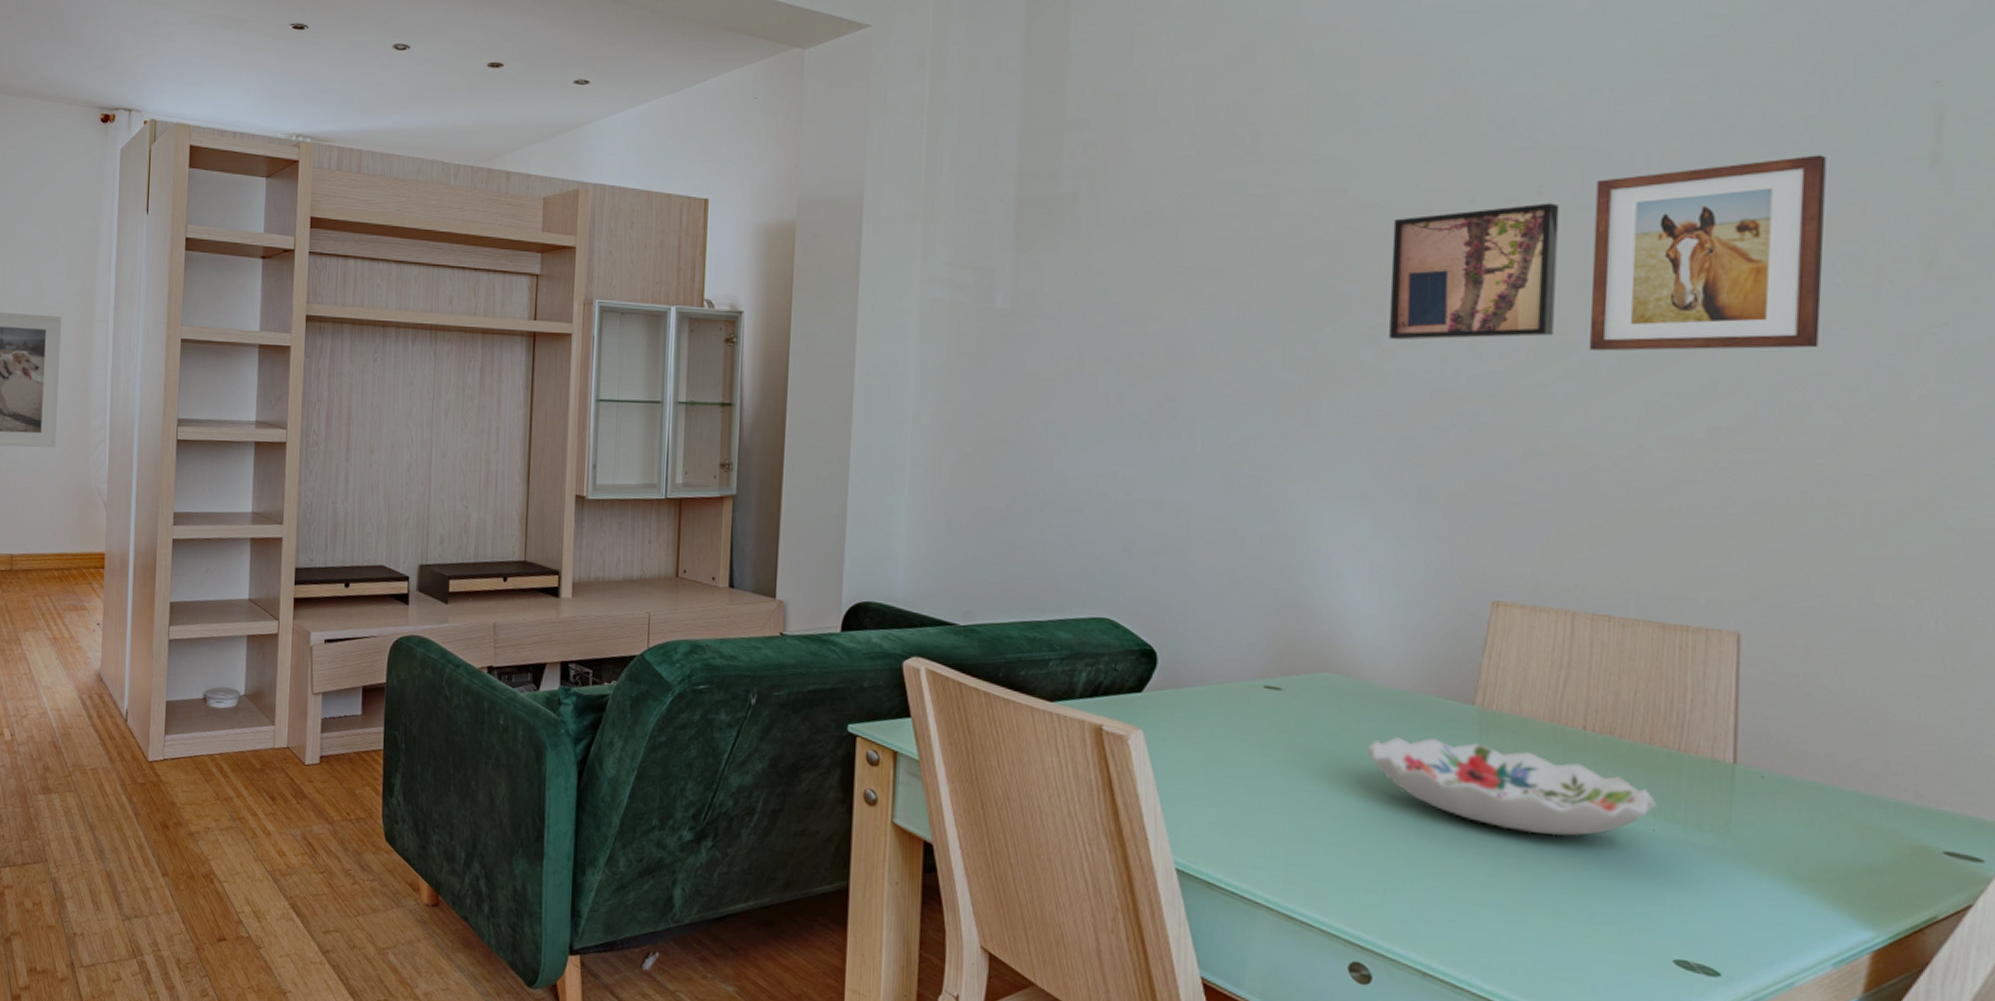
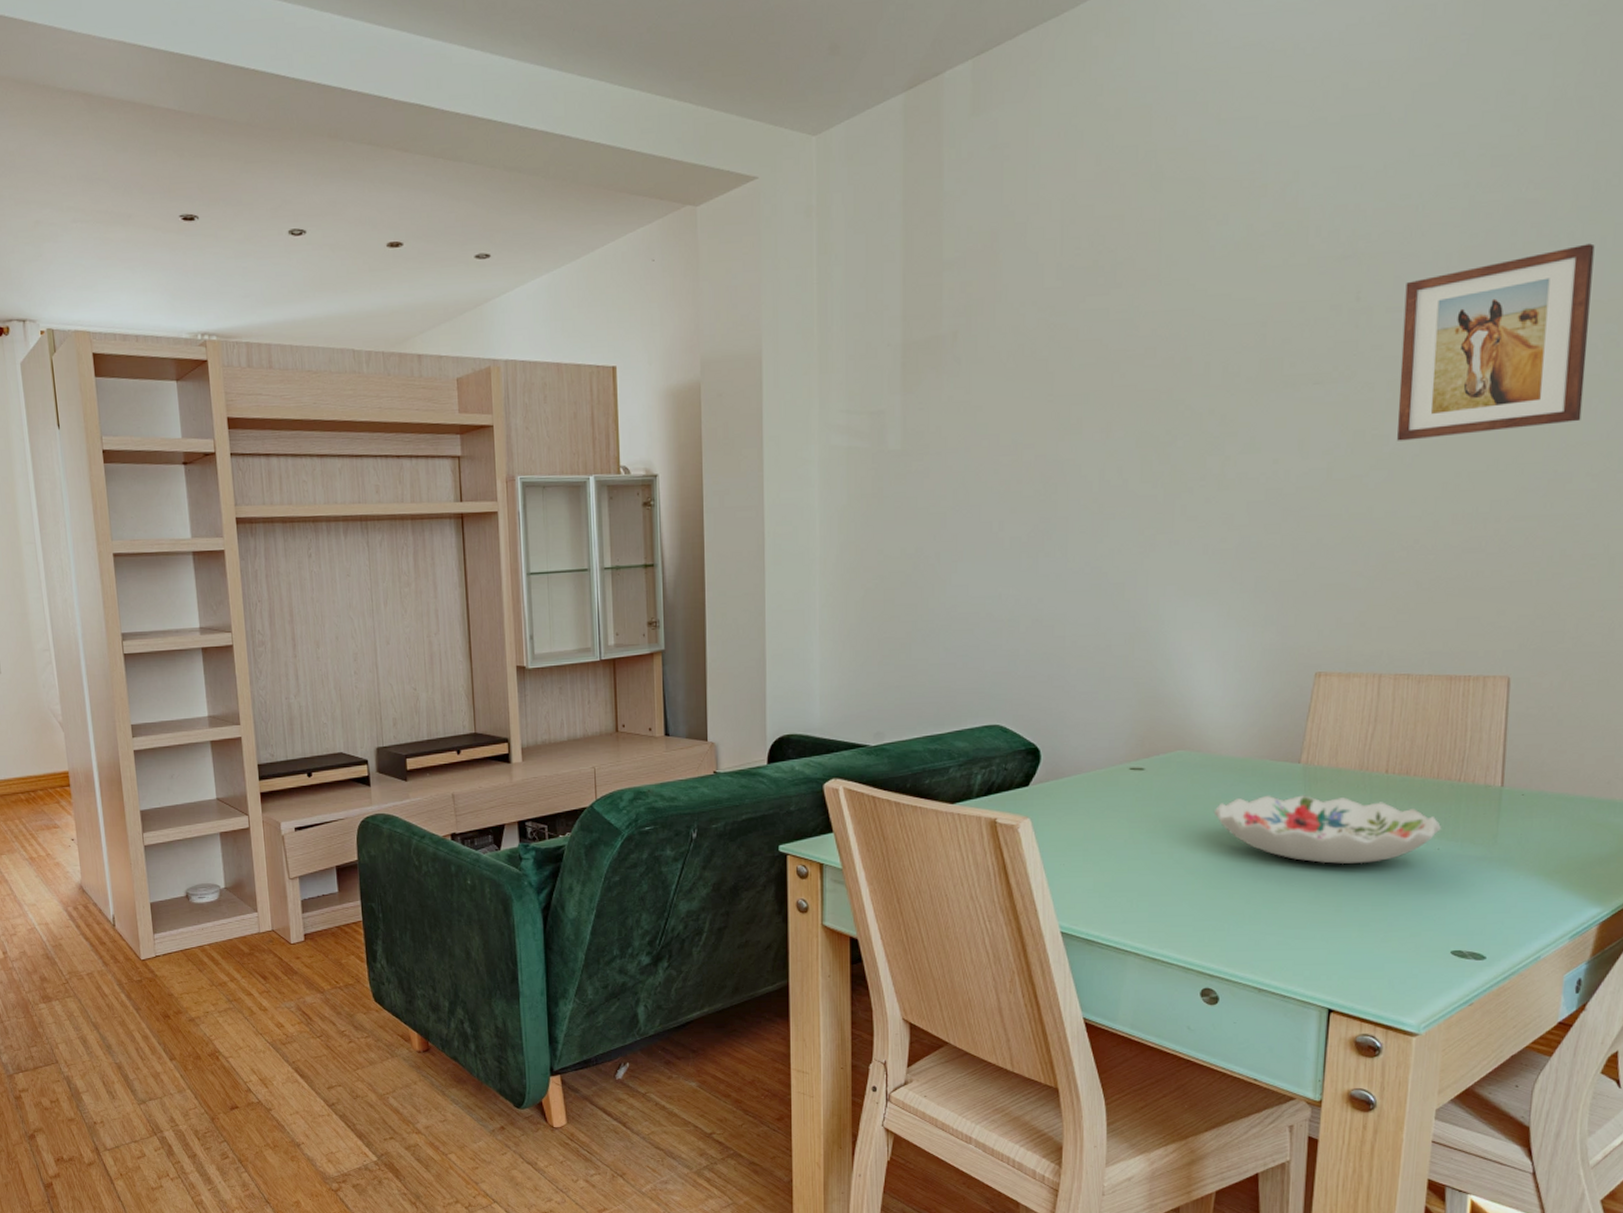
wall art: present [1389,203,1560,341] -> none [1231,307,1375,448]

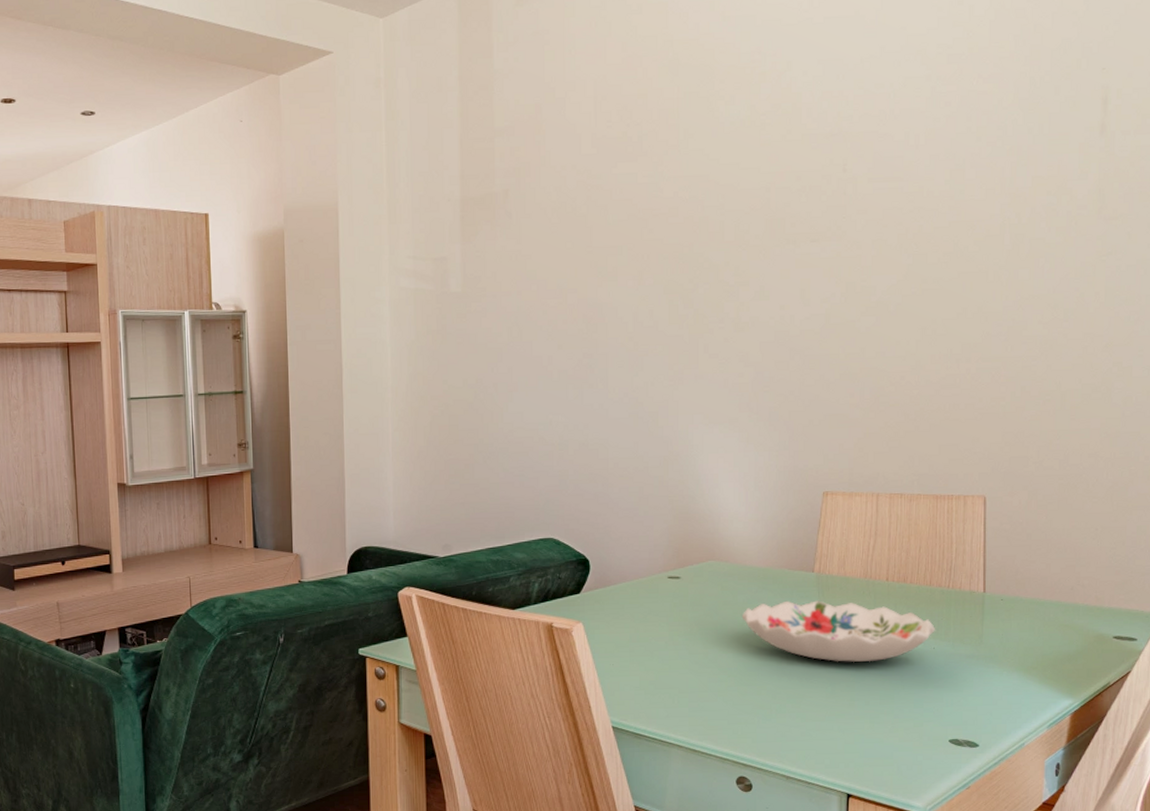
wall art: present [1397,243,1595,441] -> none [882,129,1034,292]

